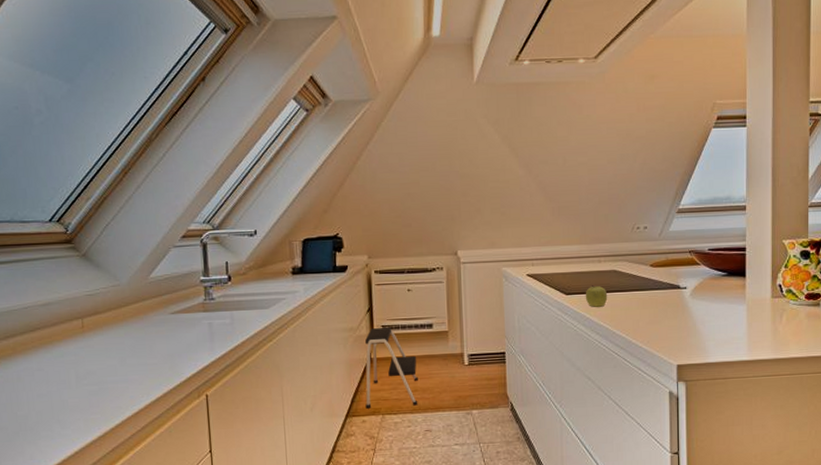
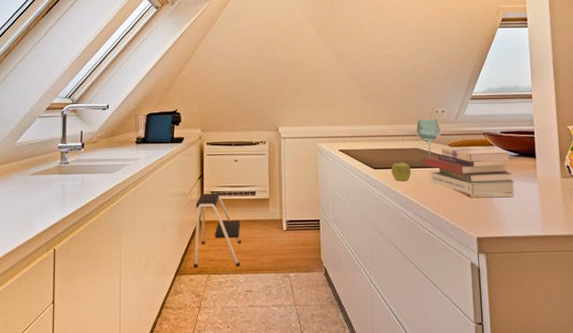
wine glass: none [614,237,643,284] -> present [416,119,442,161]
books: none [621,266,722,323] -> present [423,147,516,198]

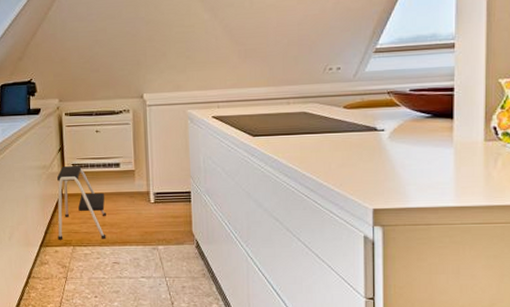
fruit: present [391,160,412,182] -> none [273,126,297,150]
wine glass: present [416,119,442,161] -> none [304,78,336,126]
books: present [423,147,516,198] -> none [311,108,425,166]

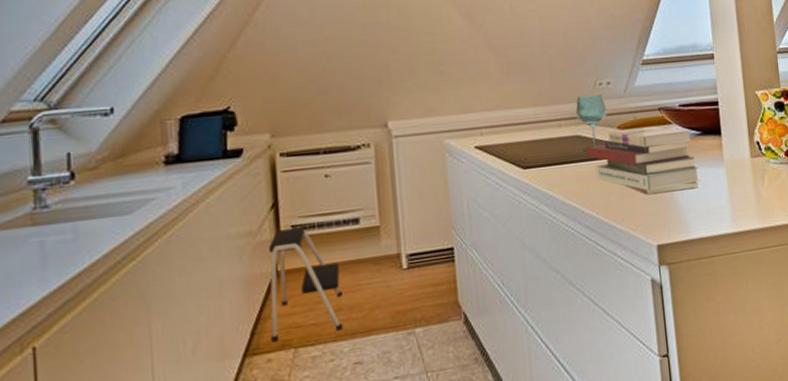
wine glass: none [304,78,336,126] -> present [575,94,608,152]
books: none [311,108,425,166] -> present [585,126,700,194]

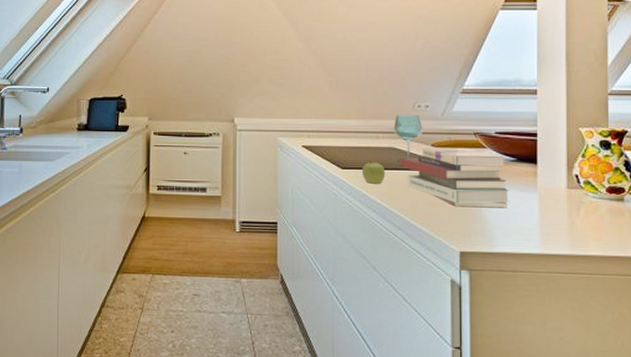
step stool: present [269,226,343,342] -> none [136,187,189,268]
fruit: none [545,154,573,183] -> present [362,160,386,185]

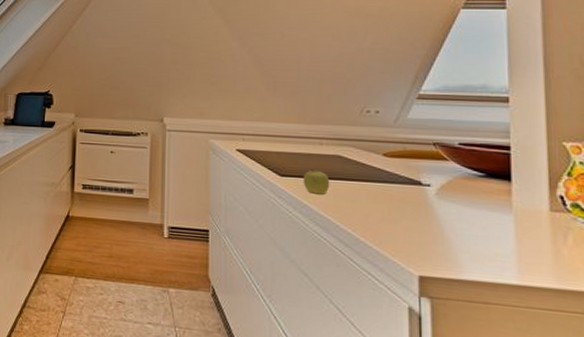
wine glass: present [393,115,424,162] -> none [338,120,374,172]
books: present [400,148,510,208] -> none [346,157,479,230]

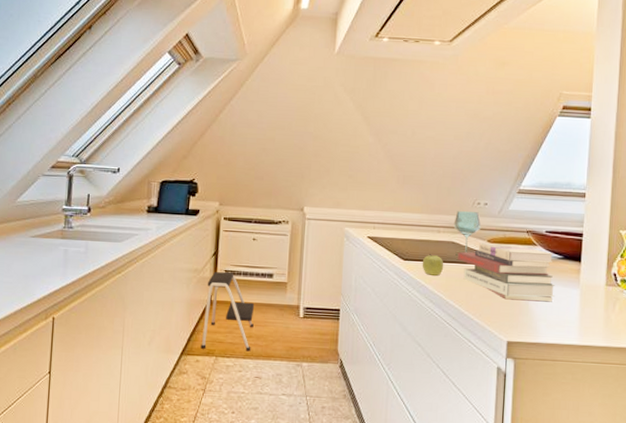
step stool: none [59,186,115,273] -> present [201,271,255,352]
wine glass: none [338,120,374,172] -> present [453,211,482,256]
books: none [346,157,479,230] -> present [457,243,556,302]

